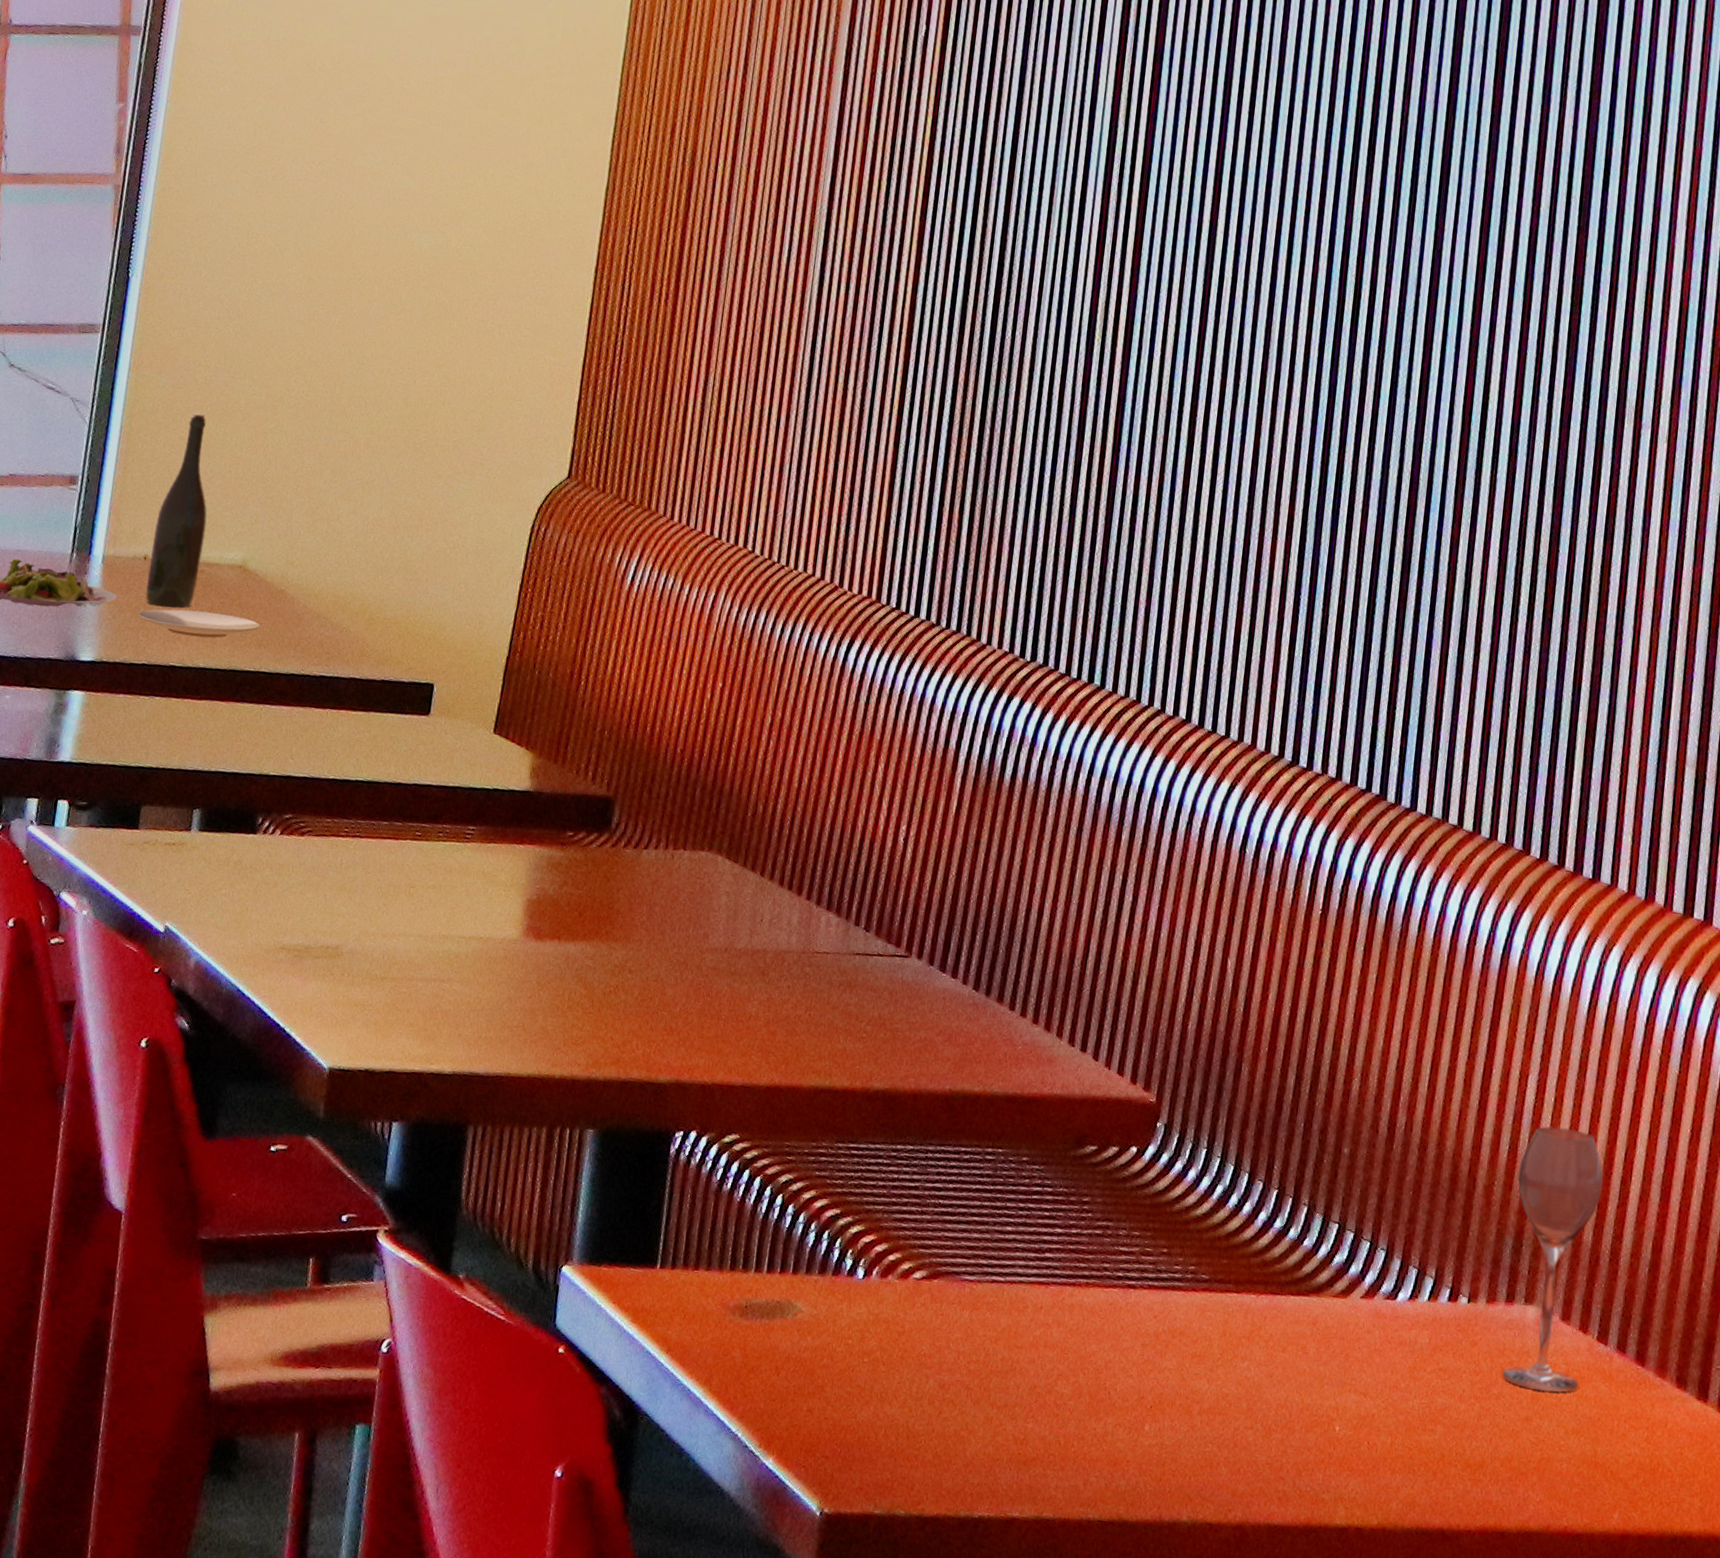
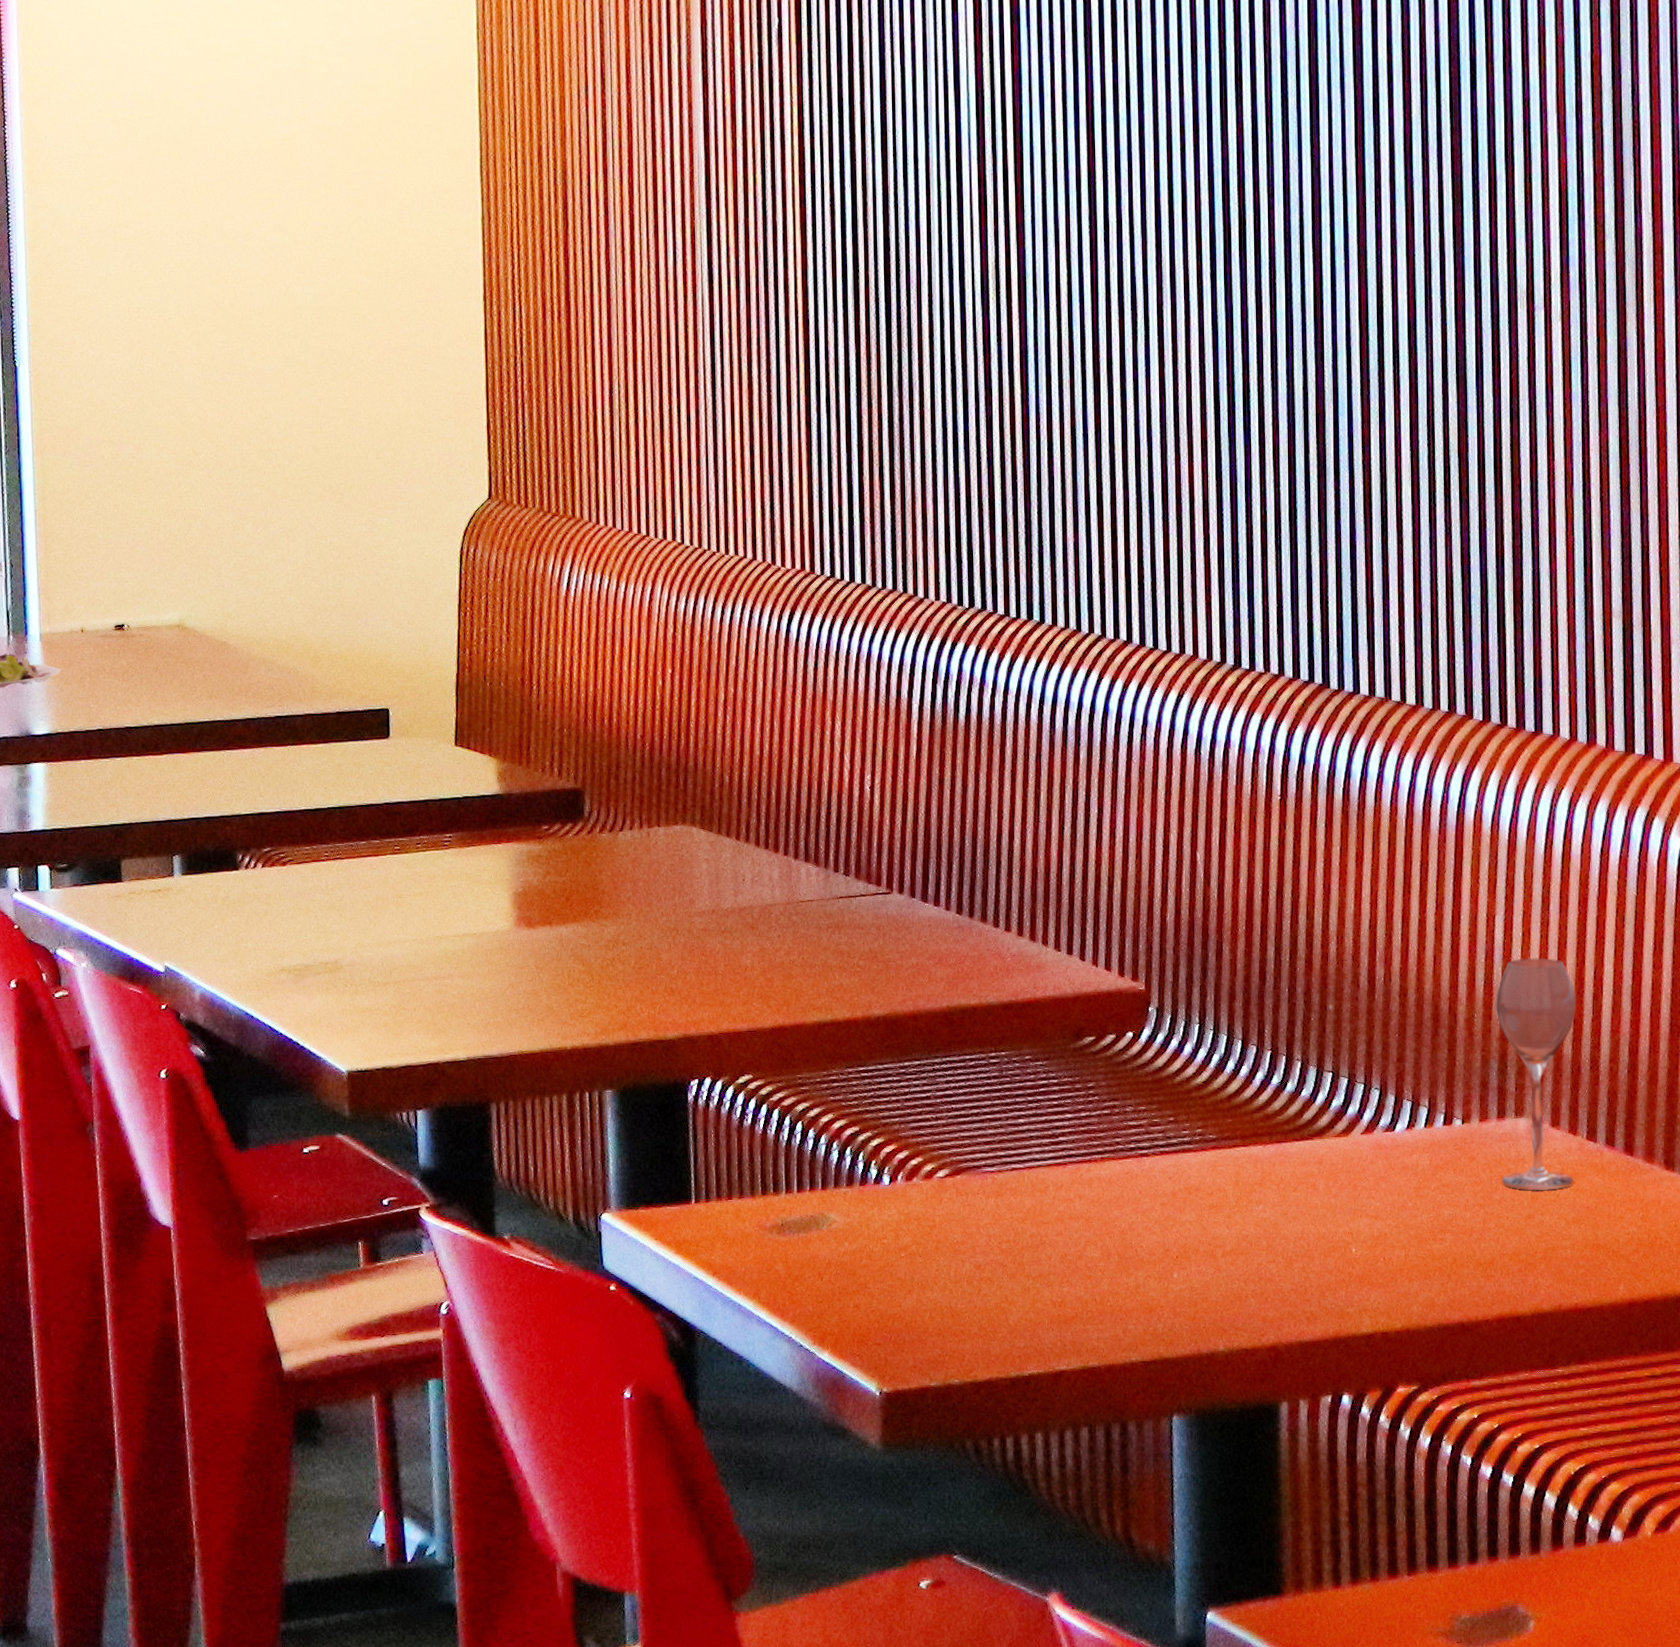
plate: present [138,609,260,638] -> none [85,673,208,697]
bottle: present [145,413,208,609] -> none [86,488,139,674]

